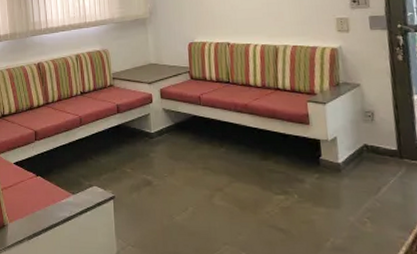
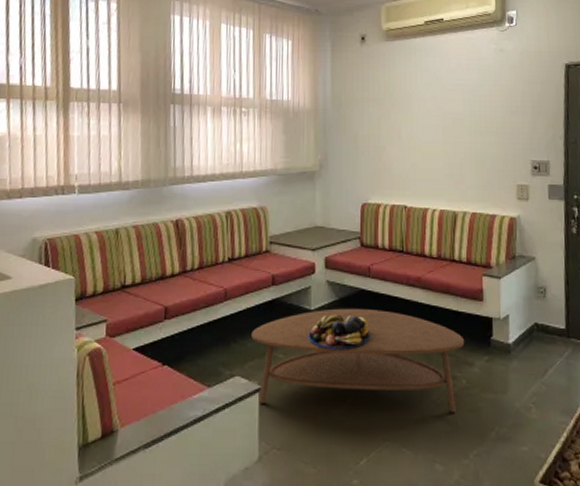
coffee table: none [104,131,294,225] -> present [251,308,465,414]
fruit bowl: none [151,136,205,167] -> present [308,314,370,350]

